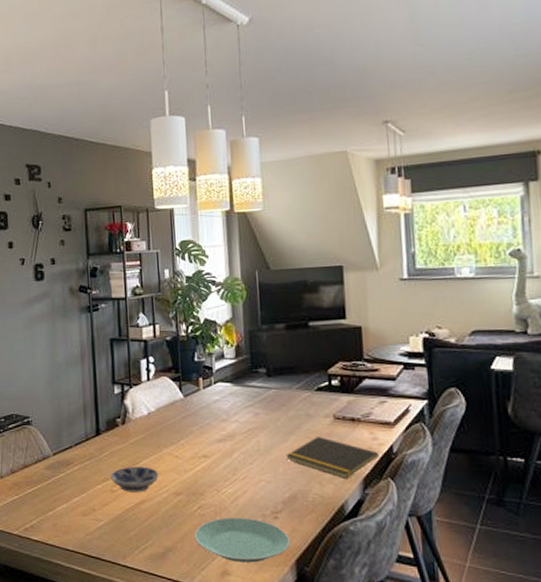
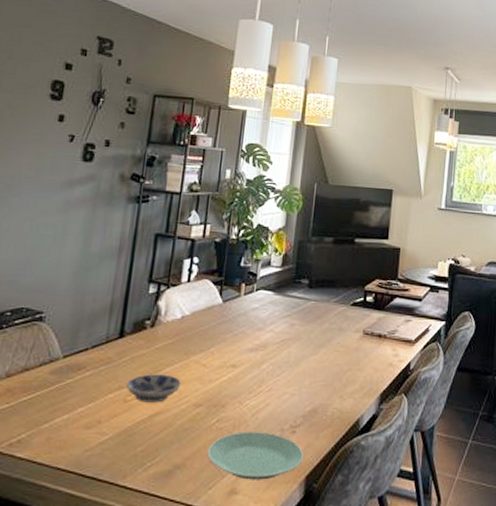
notepad: present [286,437,379,478] -> none [313,351,397,393]

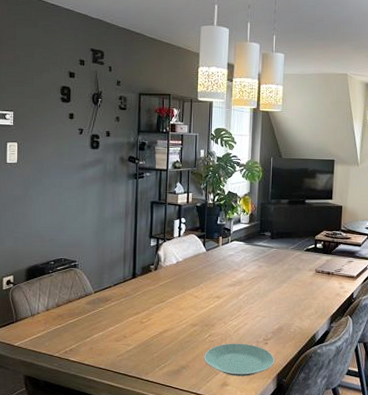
bowl: present [125,374,181,403] -> none [141,303,181,324]

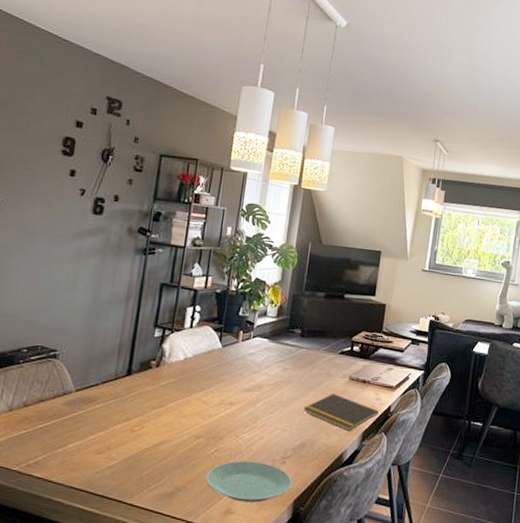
notepad: none [278,285,343,315] -> present [303,394,379,431]

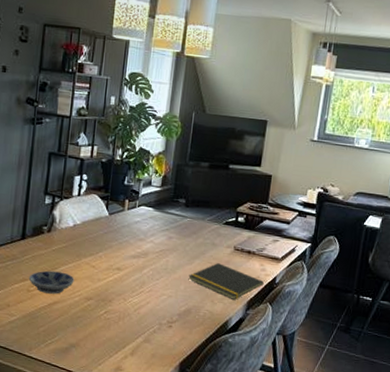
bowl: none [133,408,183,434] -> present [28,270,75,294]
plate: present [206,461,293,503] -> none [97,322,179,362]

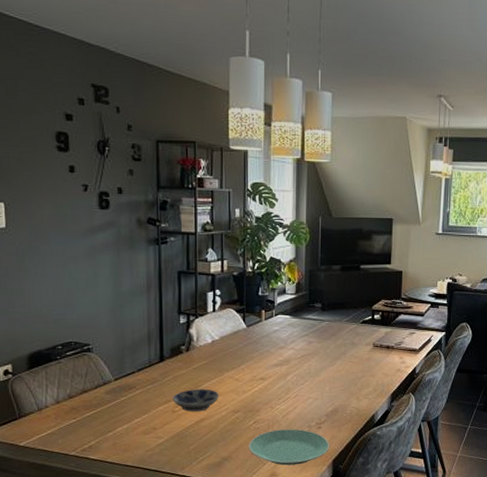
plate: none [97,322,179,362] -> present [249,429,330,466]
notepad: present [188,263,264,300] -> none [332,361,405,394]

